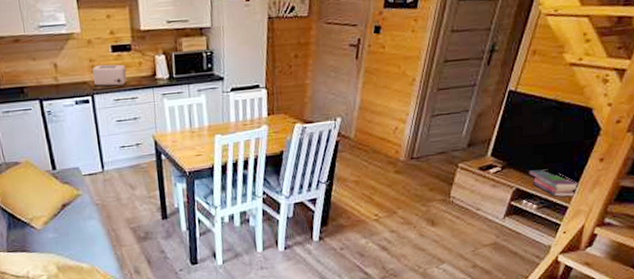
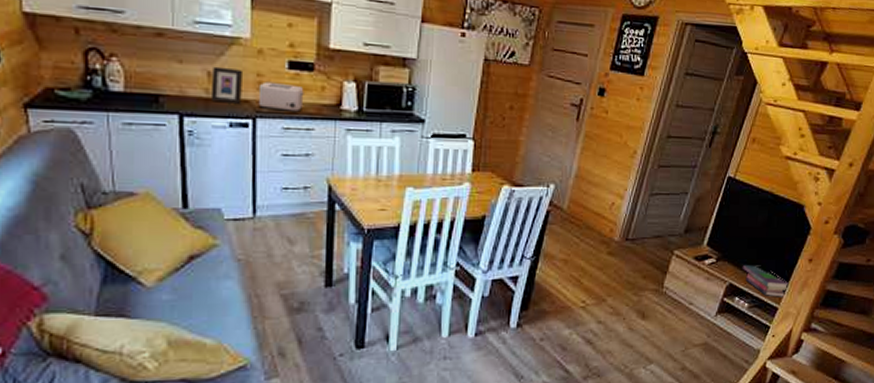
picture frame: none [57,58,82,87] -> present [210,66,242,104]

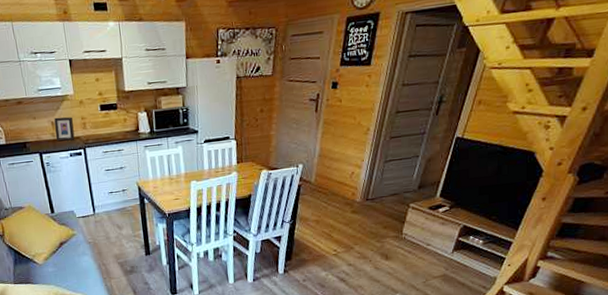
toaster: present [258,81,304,113] -> none [84,121,114,142]
books: present [742,265,789,297] -> none [475,208,522,233]

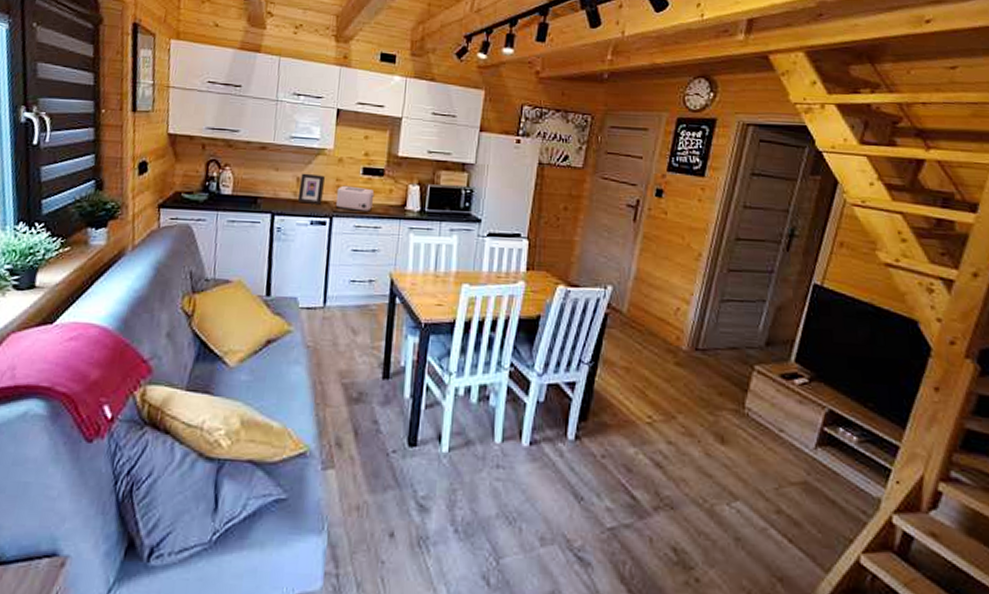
toaster: none [84,121,114,142] -> present [335,185,375,213]

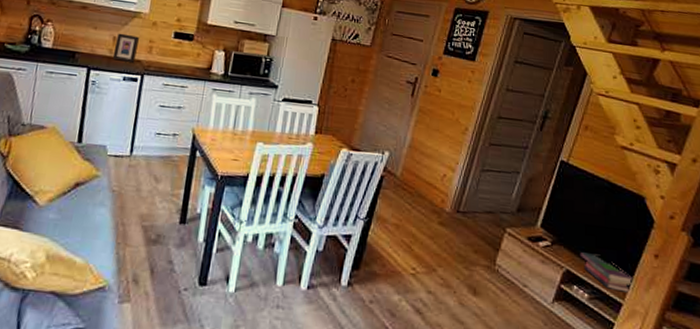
toaster: present [335,185,375,213] -> none [147,47,184,73]
books: none [843,389,911,433] -> present [579,252,633,293]

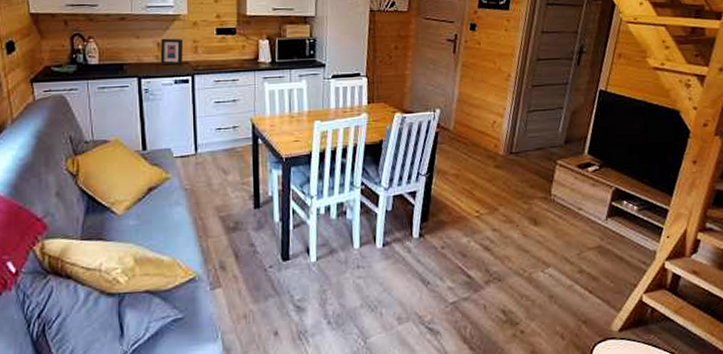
books: present [579,252,633,293] -> none [626,170,676,199]

